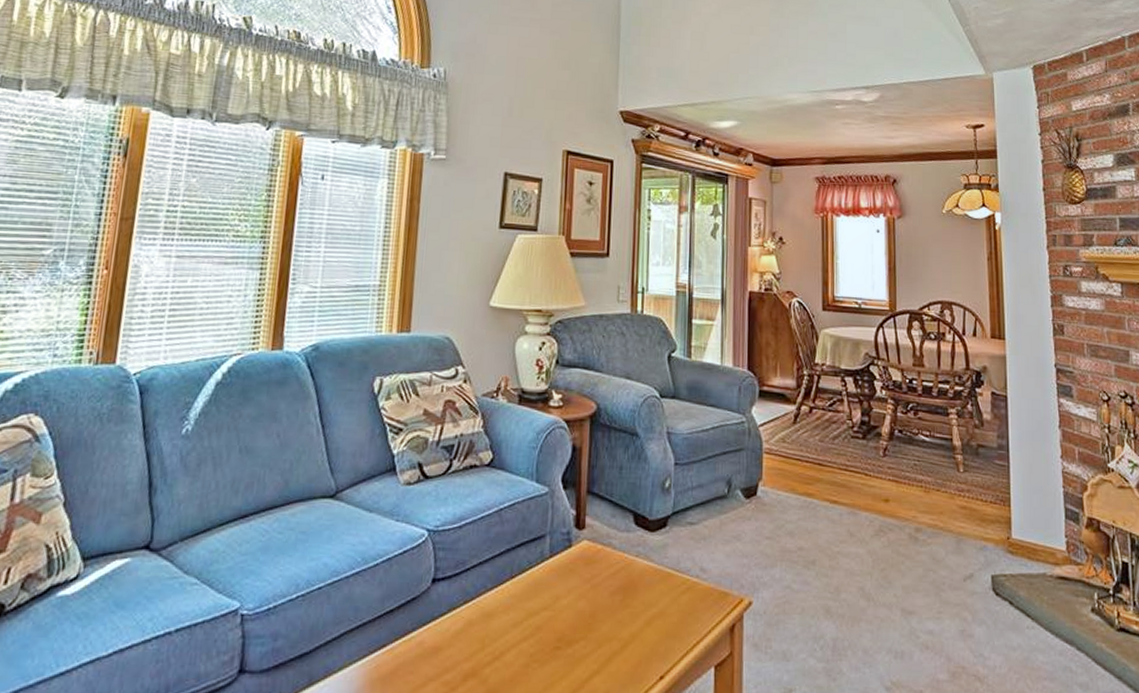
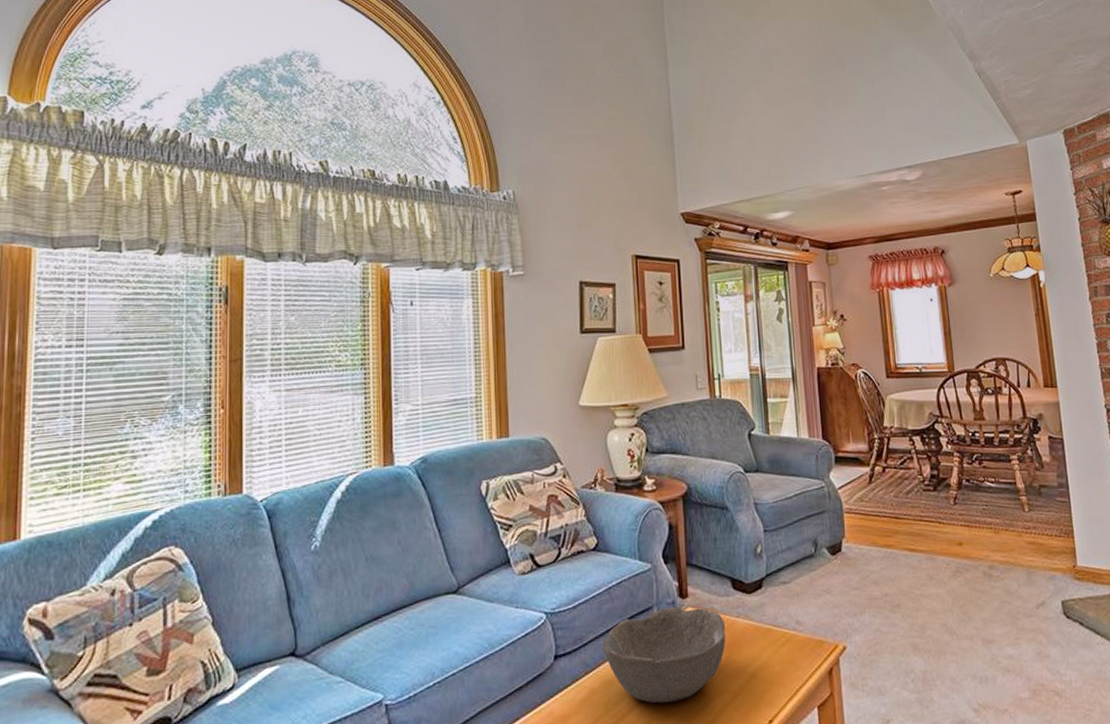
bowl: none [485,538,622,645] -> present [602,607,726,704]

